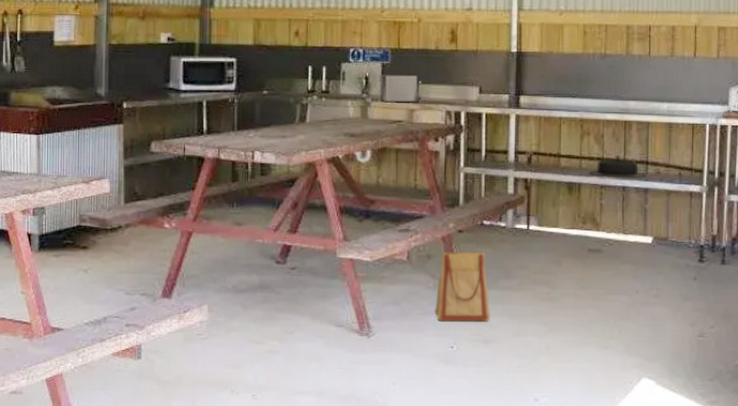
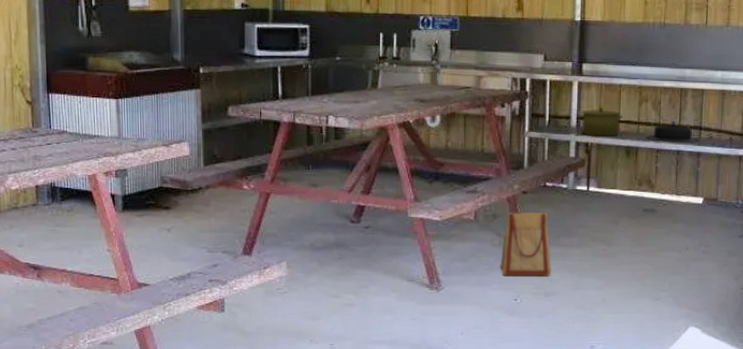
toaster: present [380,74,422,103] -> none [449,41,489,70]
cooking pot: none [517,140,564,172] -> present [579,106,623,136]

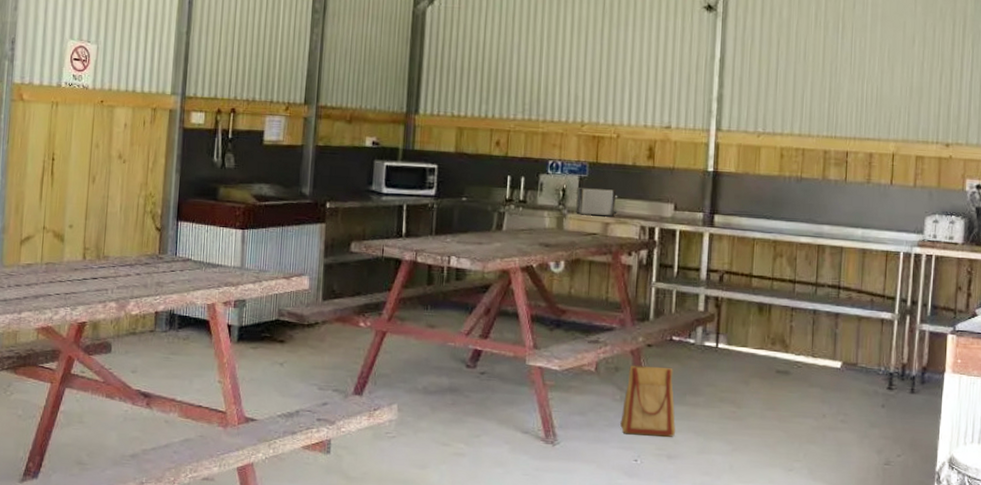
toaster: none [449,41,489,70] -> present [576,186,618,217]
cooking pot: present [579,106,623,136] -> none [709,260,756,292]
cooking pot: present [646,121,699,143] -> none [781,278,838,302]

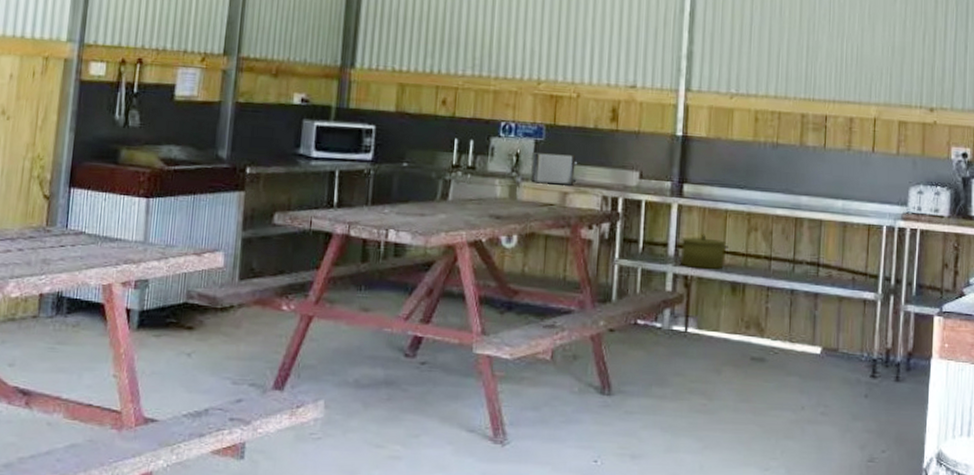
shopping bag: present [620,365,676,437] -> none [578,352,641,434]
cooking pot: none [709,260,756,292] -> present [678,234,728,269]

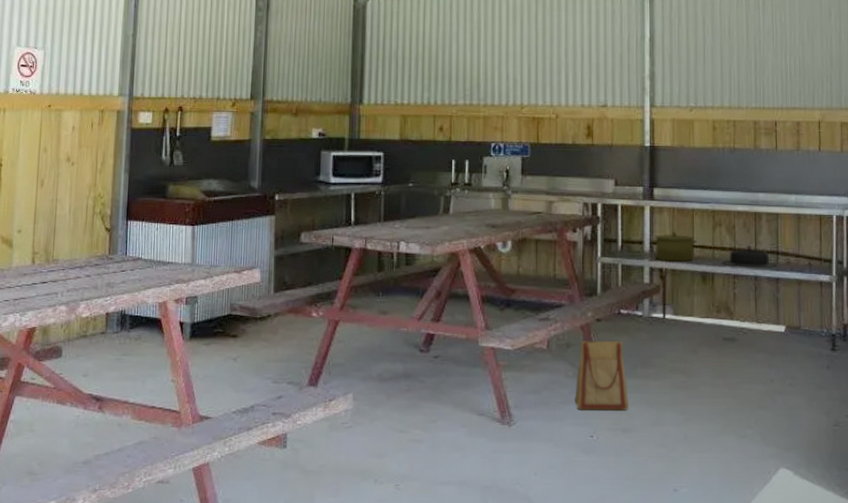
toaster: present [531,151,578,186] -> none [520,167,560,195]
shopping bag: none [578,352,641,434] -> present [574,340,630,411]
cooking pot: none [755,255,817,281] -> present [722,246,777,268]

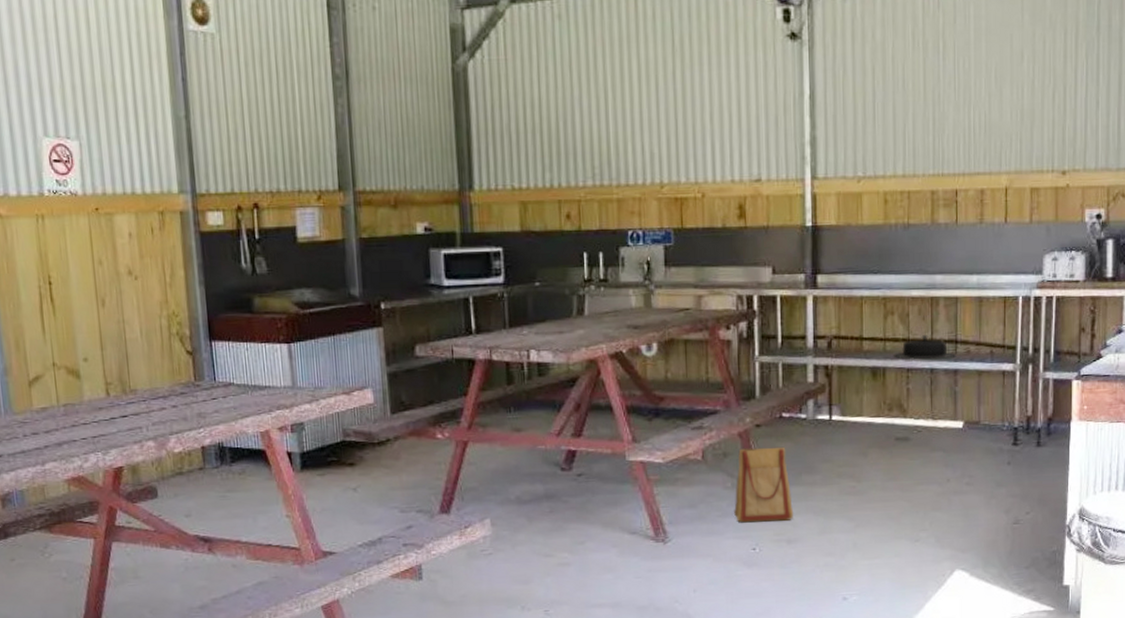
cooking pot: present [652,231,697,261] -> none [816,323,866,357]

